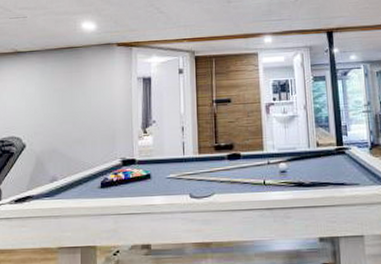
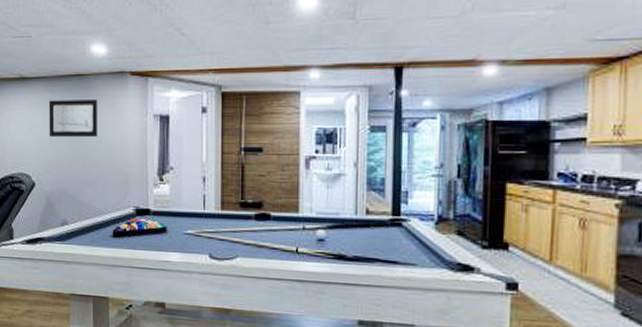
wall art: none [40,67,87,103] -> present [48,99,97,138]

